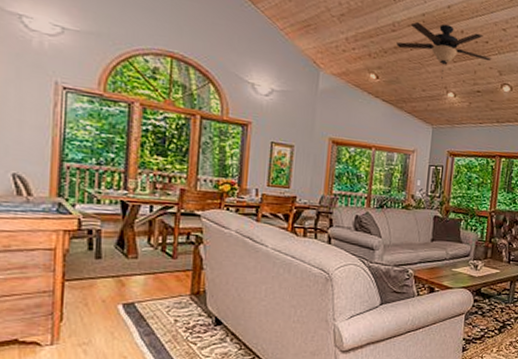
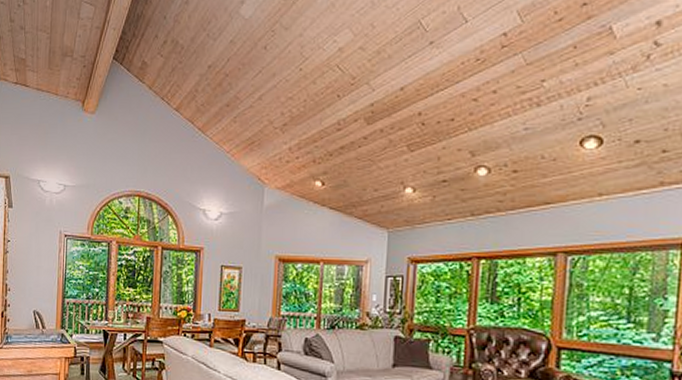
ceiling fan: present [396,21,492,80] -> none [343,109,460,174]

